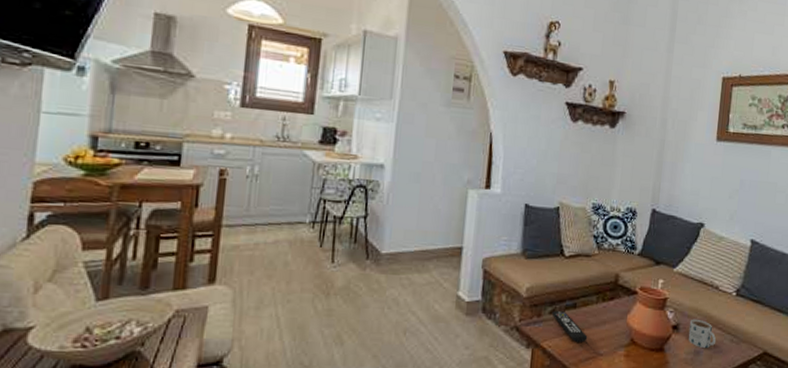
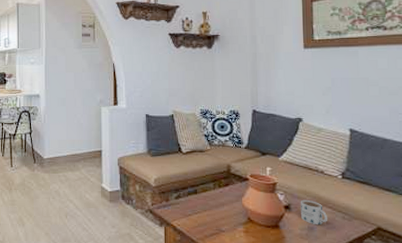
remote control: present [551,311,588,342] -> none [177,197,210,221]

